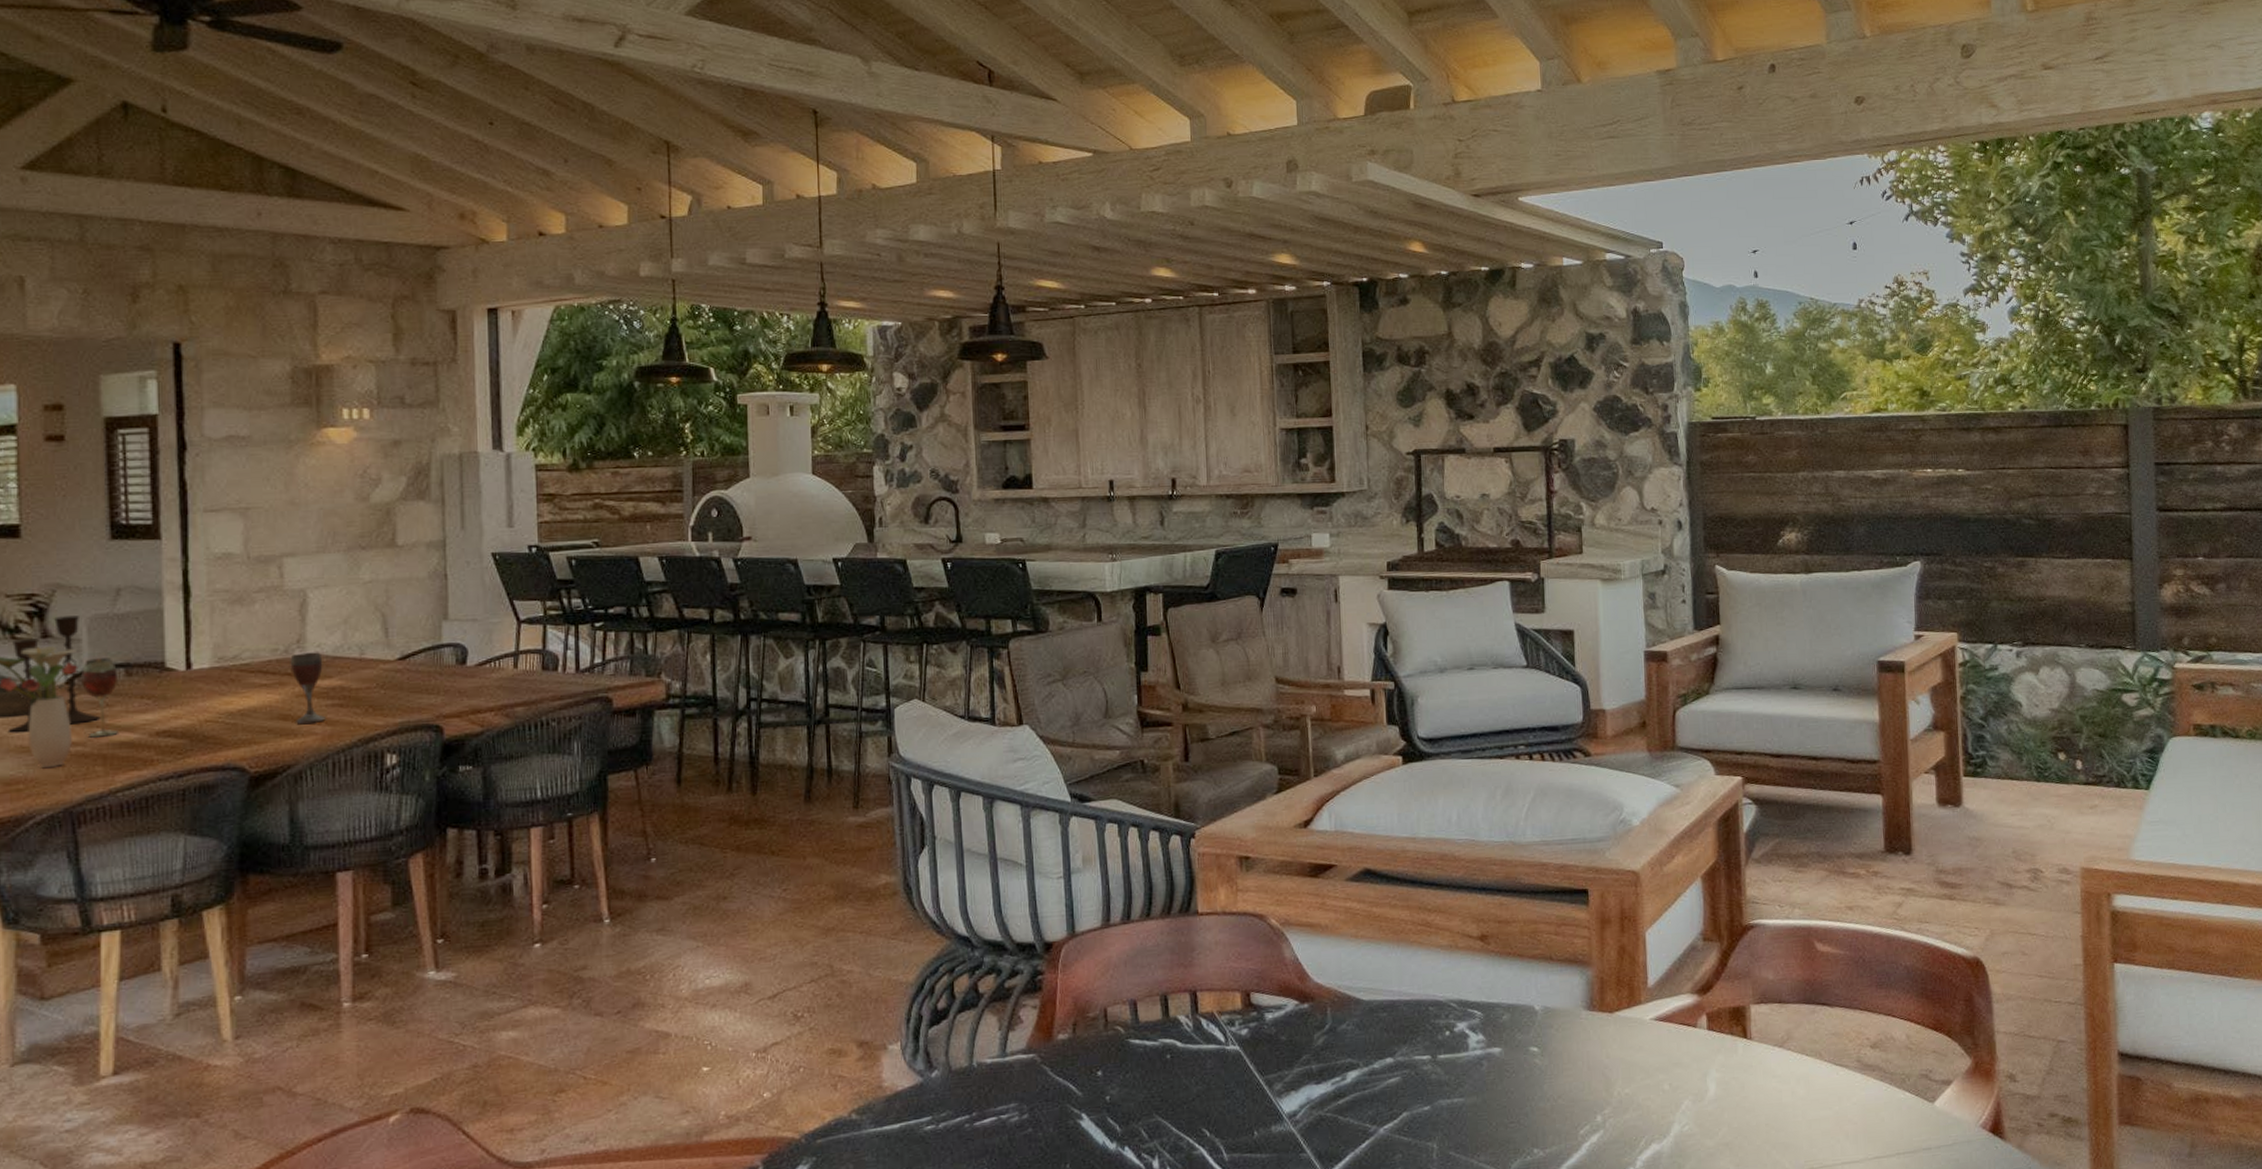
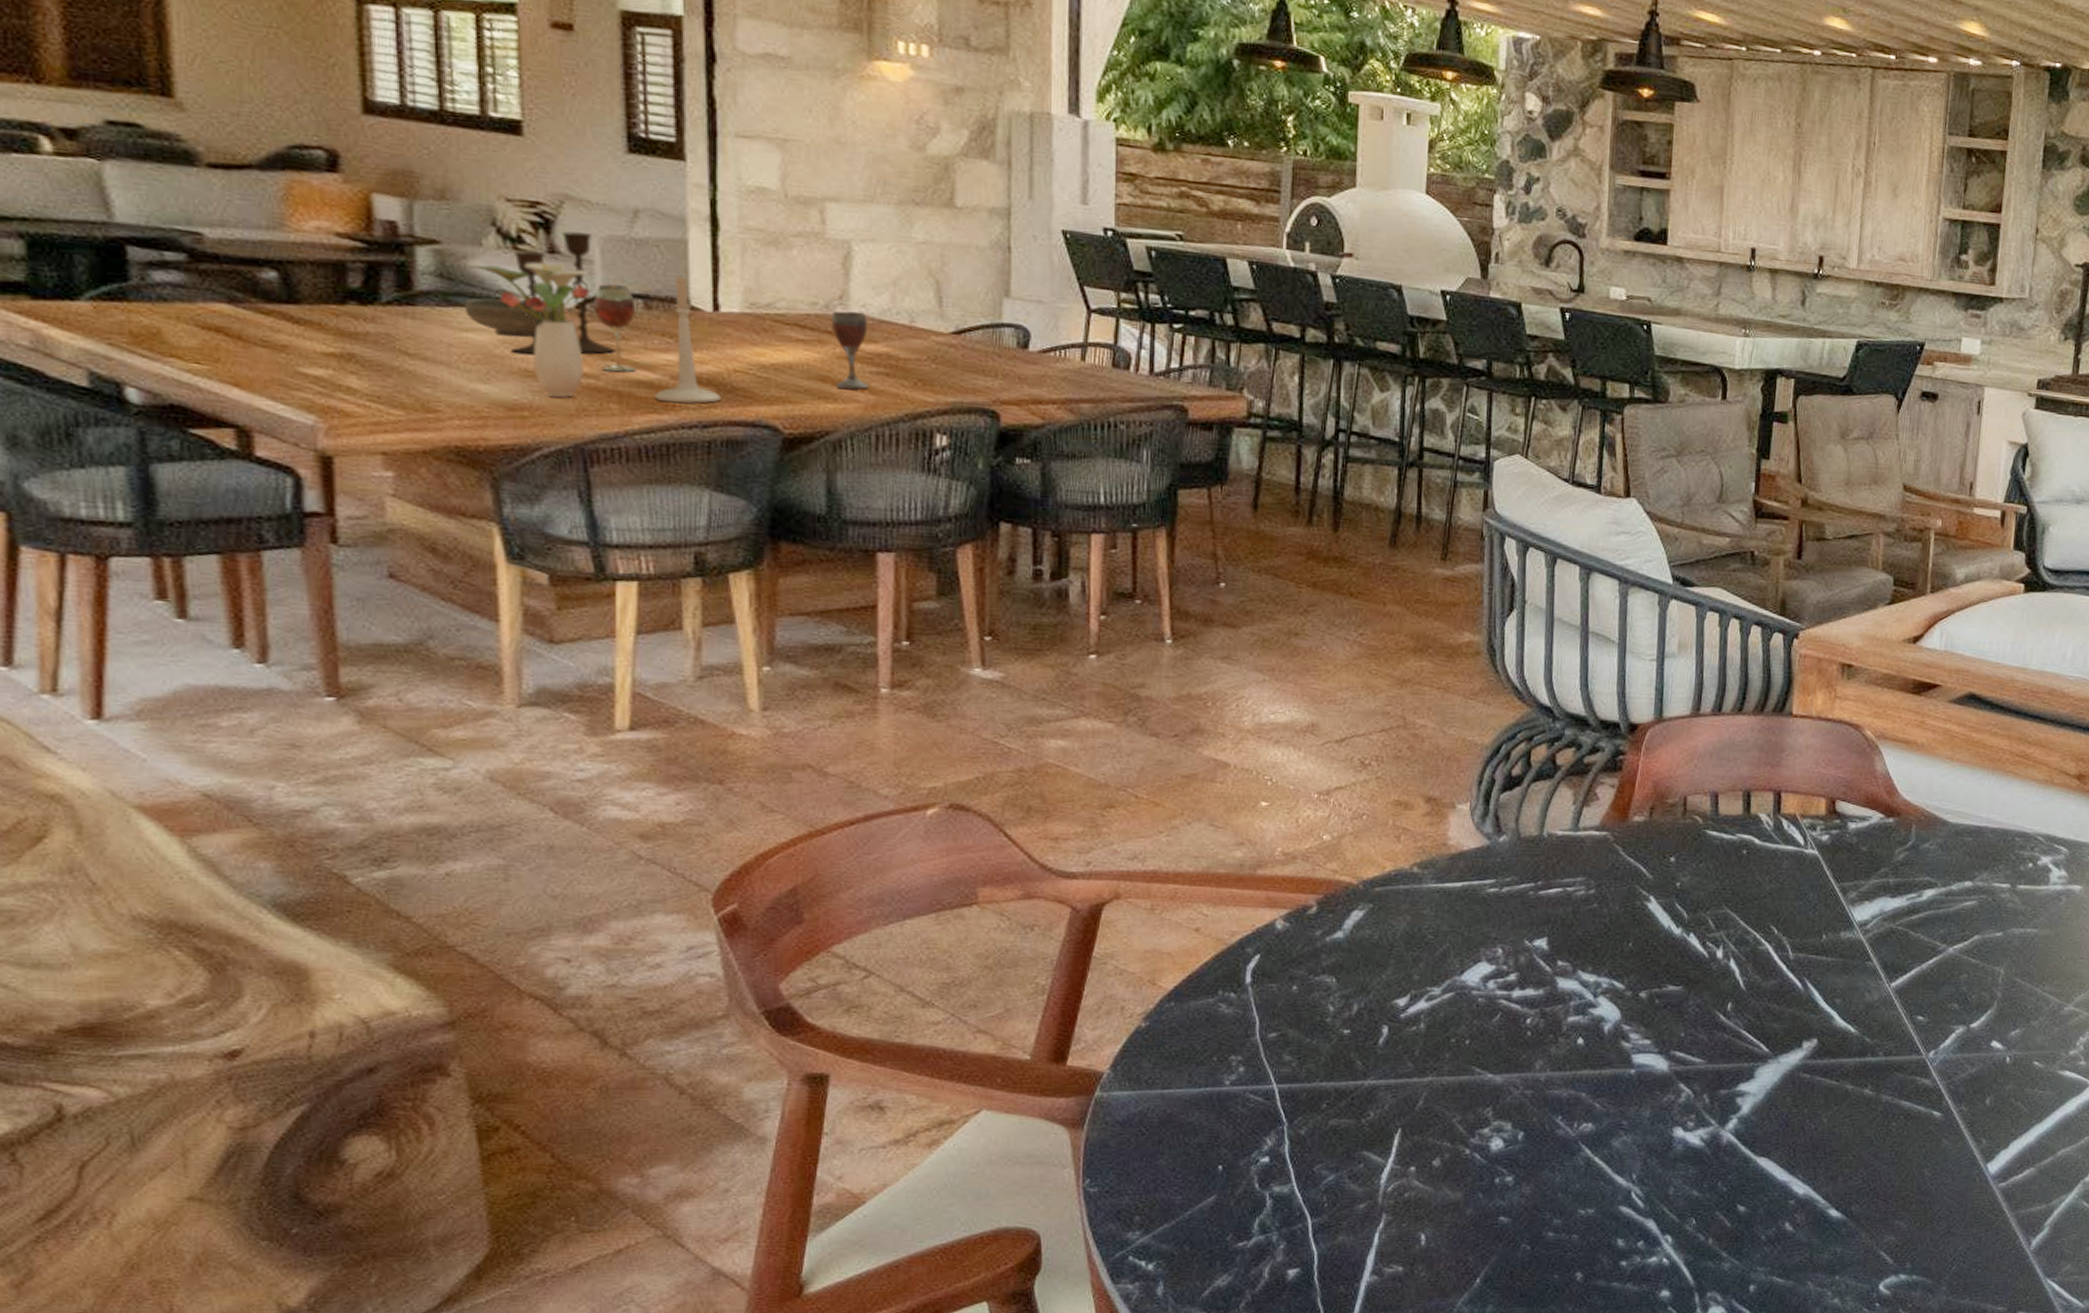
candlestick: none [134,641,194,759] -> present [653,275,721,404]

